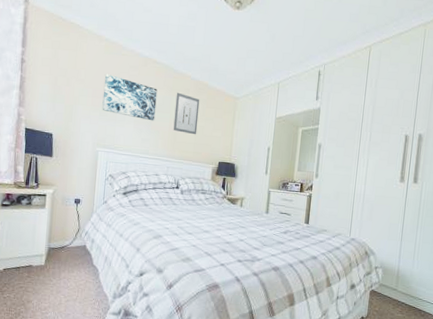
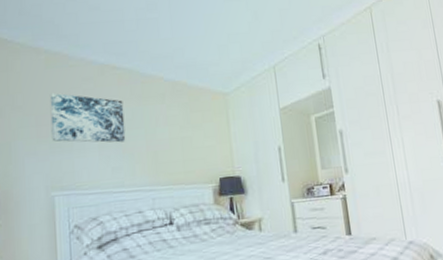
wall art: present [173,92,200,135] -> none [148,100,184,150]

